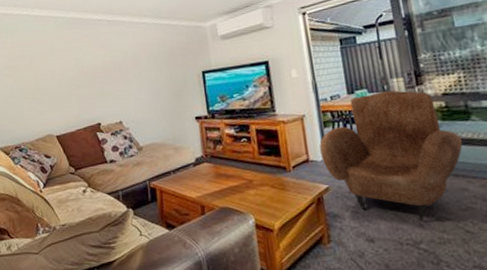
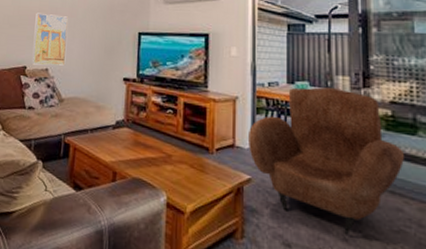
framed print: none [100,68,138,120] -> present [32,13,68,66]

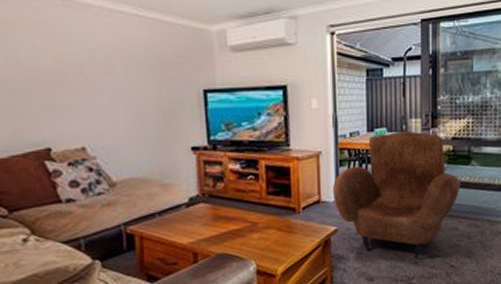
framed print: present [32,13,68,66] -> none [50,72,110,145]

